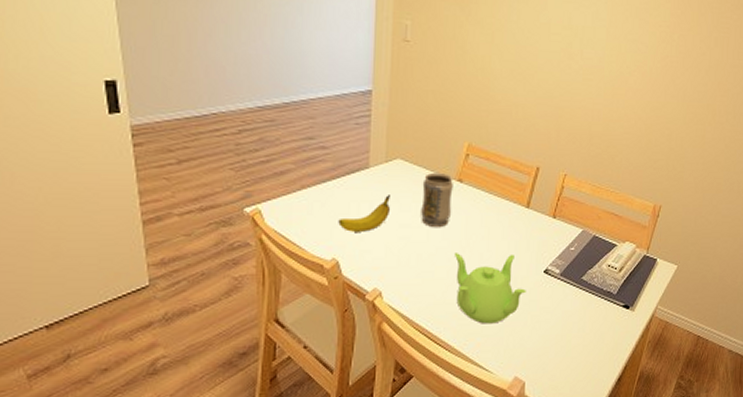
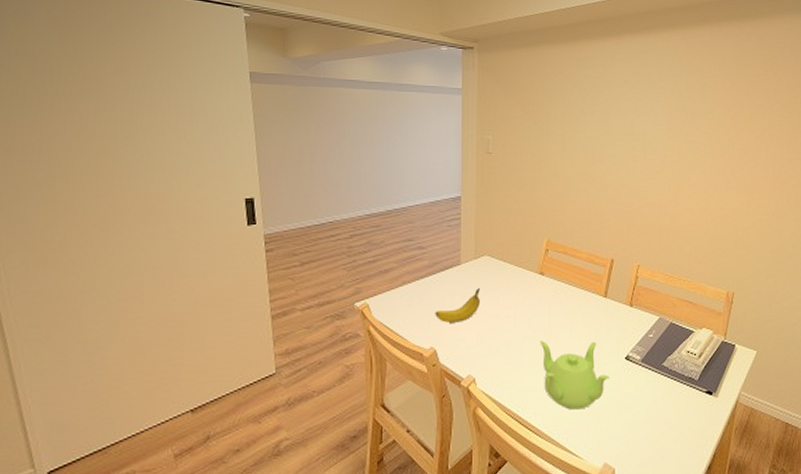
vase: present [421,172,453,228] -> none [508,266,536,318]

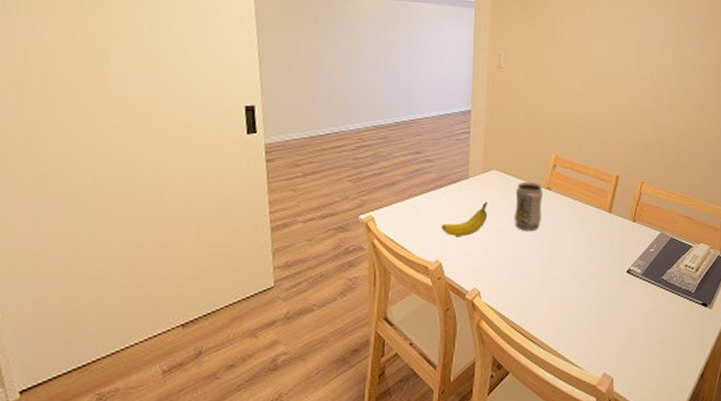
vase: none [508,266,536,318] -> present [515,181,543,232]
teapot: present [541,341,609,410] -> none [546,255,611,322]

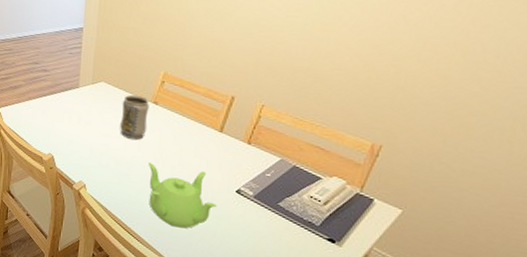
fruit: present [441,202,488,236] -> none [54,110,95,136]
teapot: none [546,255,611,322] -> present [149,163,217,229]

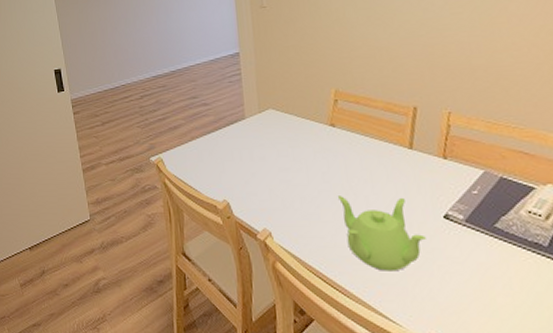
vase: present [120,94,149,141] -> none [295,118,328,172]

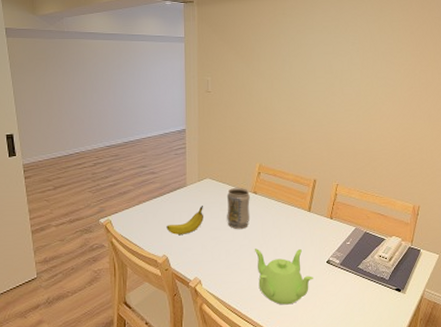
fruit: none [225,142,270,176] -> present [166,206,204,235]
vase: none [295,118,328,172] -> present [226,187,250,230]

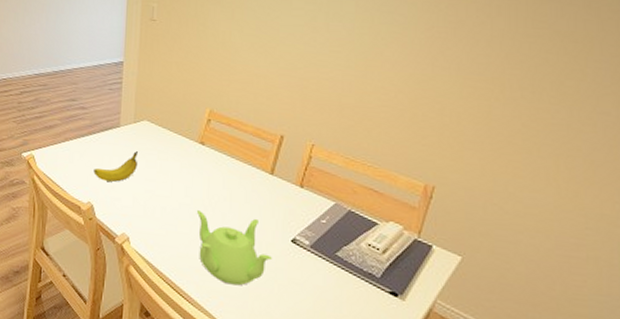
vase: present [226,187,250,230] -> none [165,134,196,185]

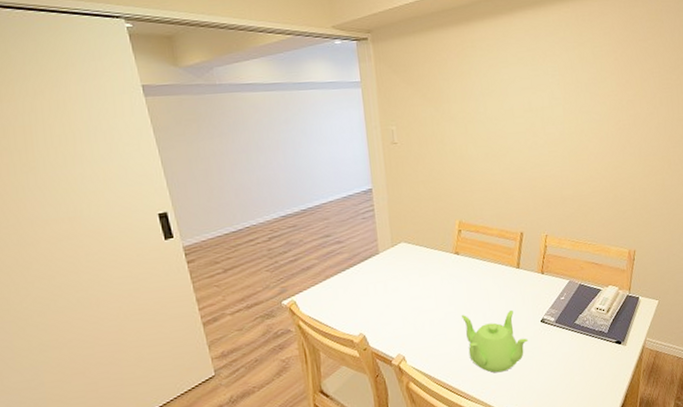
fruit: present [93,151,138,182] -> none [360,274,403,310]

